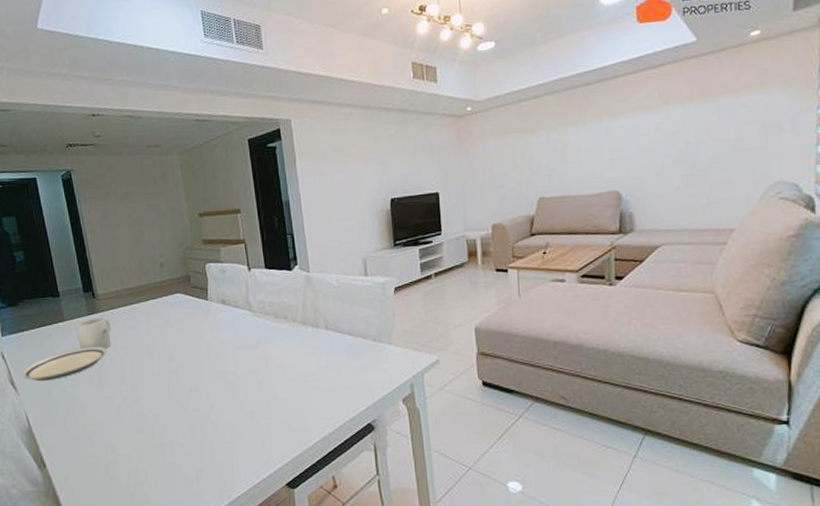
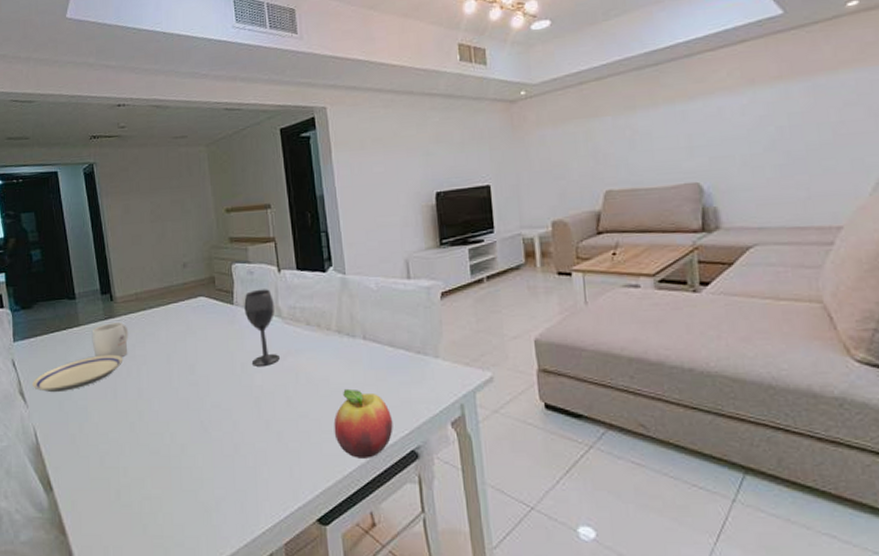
wine glass: none [217,286,251,355] -> present [244,289,280,366]
fruit: none [300,372,352,432] -> present [333,388,393,458]

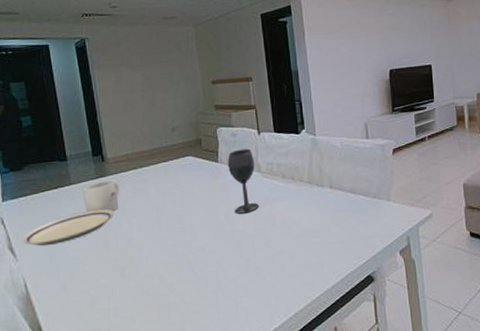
fruit: present [333,388,393,458] -> none [305,228,354,285]

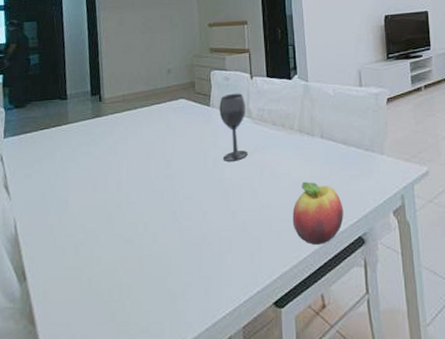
plate: present [22,209,115,246] -> none [18,150,106,186]
mug: present [83,180,120,213] -> none [78,121,114,154]
fruit: none [305,228,354,285] -> present [292,181,344,245]

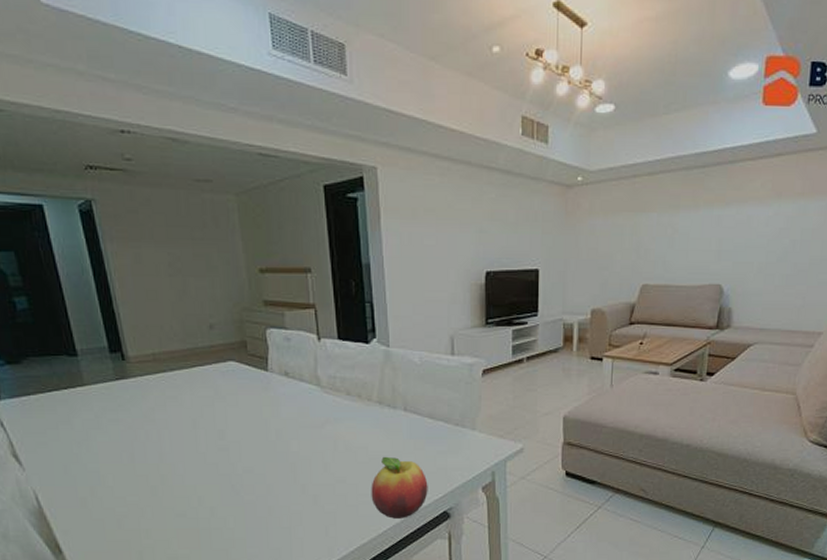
wine glass: present [219,93,248,161] -> none [280,357,317,433]

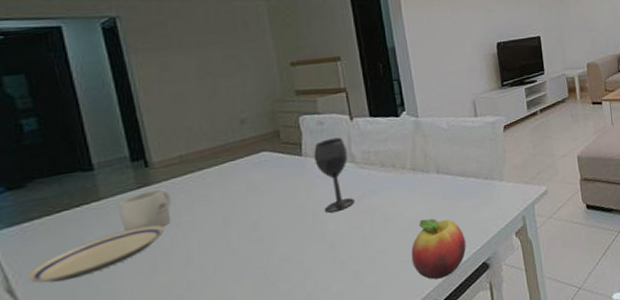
plate: none [28,417,141,456] -> present [28,224,165,283]
mug: none [100,384,147,421] -> present [118,189,172,232]
wine glass: none [280,357,317,433] -> present [314,137,354,213]

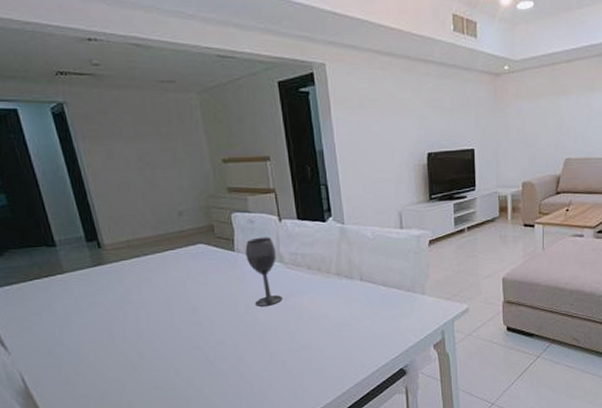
plate: present [28,224,165,283] -> none [12,300,119,339]
mug: present [118,189,172,232] -> none [78,269,123,304]
fruit: present [411,218,467,280] -> none [333,322,385,378]

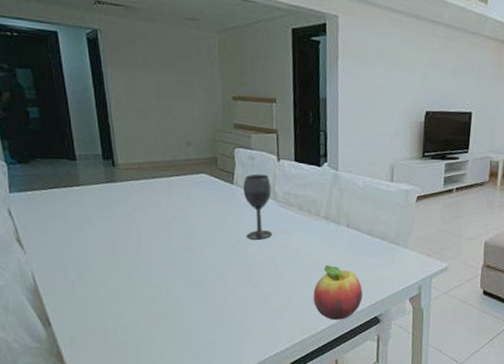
fruit: none [333,322,385,378] -> present [313,265,363,320]

